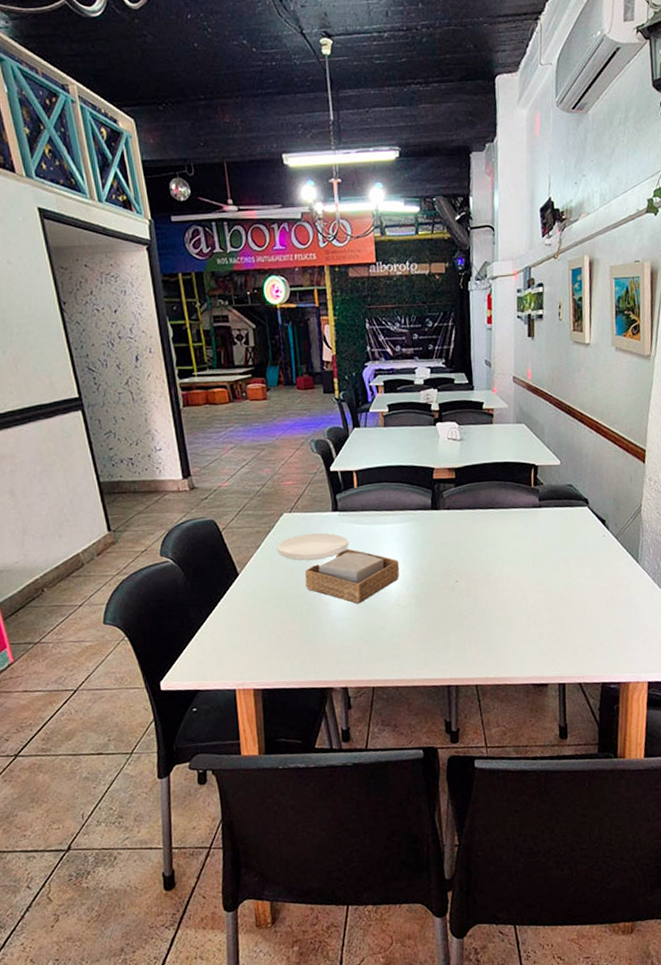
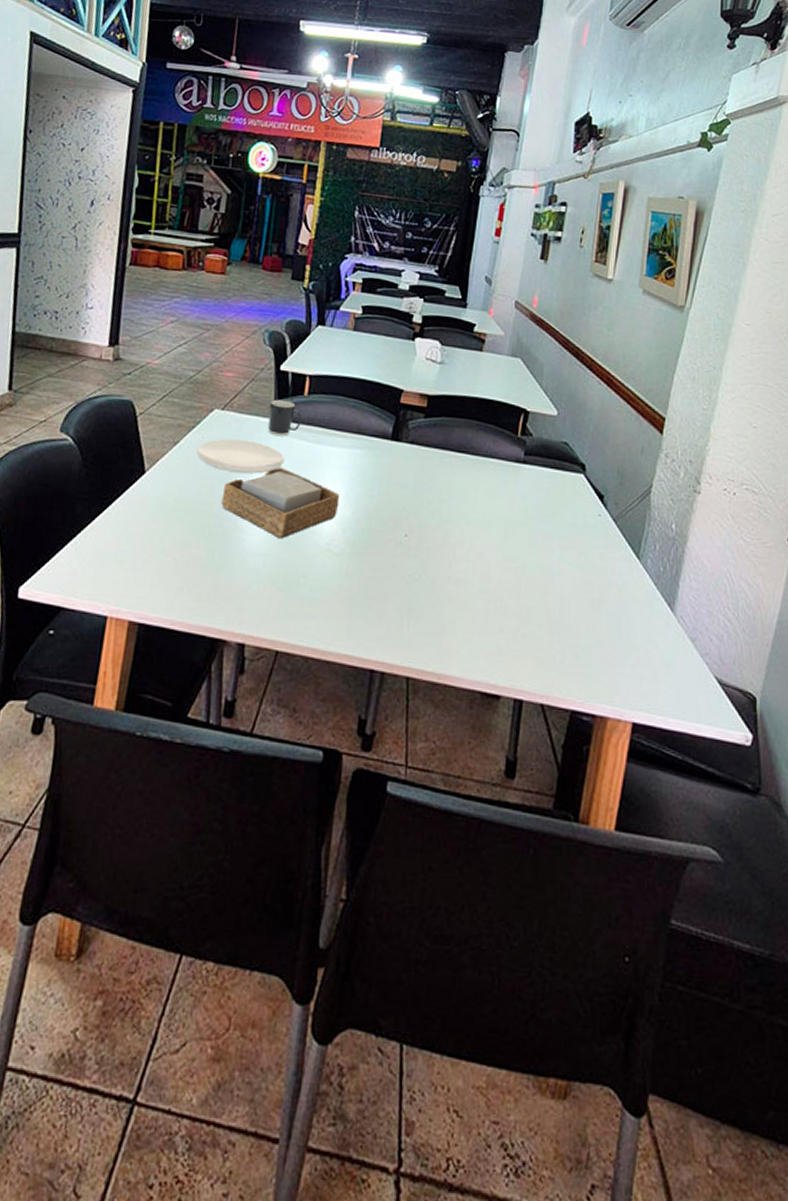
mug: none [327,494,357,525] -> present [268,399,302,437]

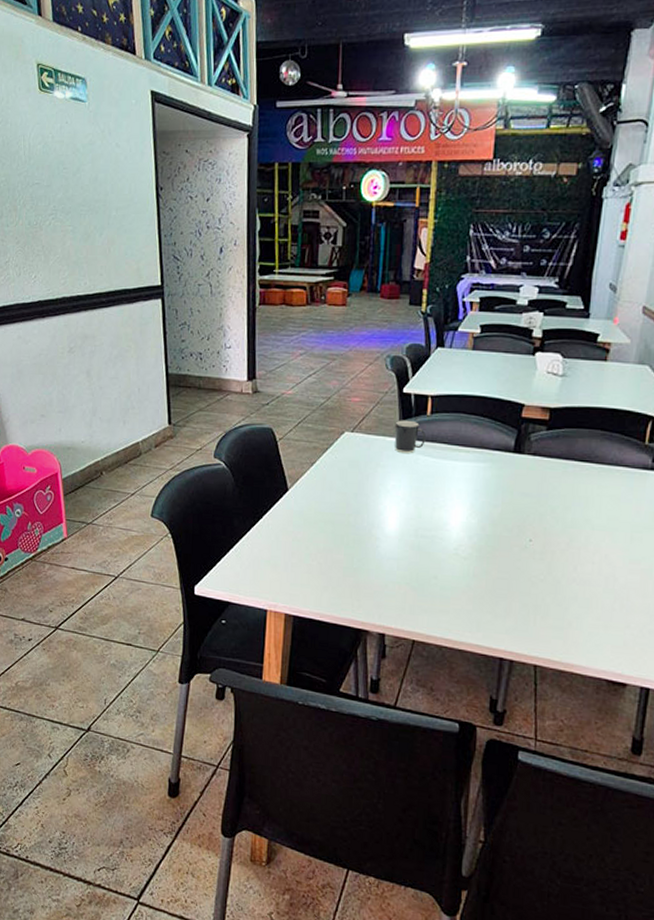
plate: present [197,438,284,474] -> none [332,457,411,488]
napkin holder: present [221,467,340,539] -> none [356,481,465,545]

